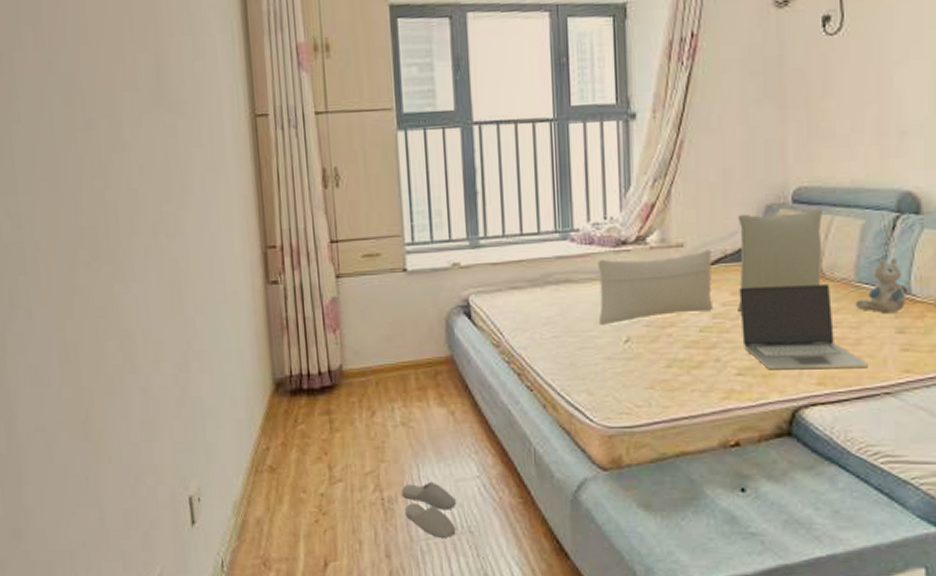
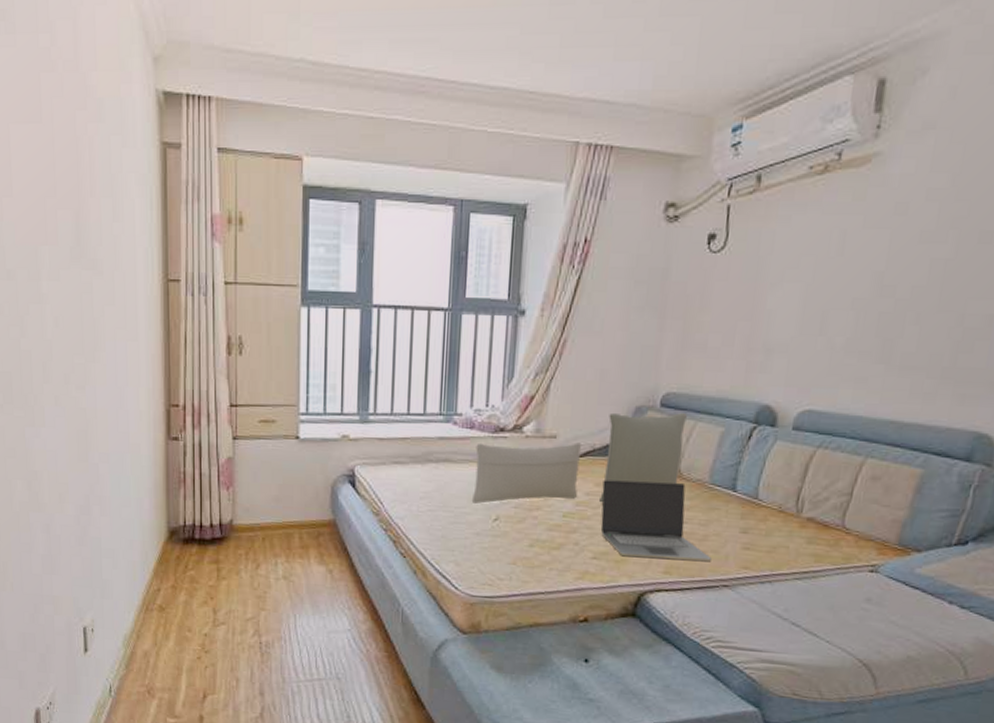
slippers: present [401,481,456,538] -> none [278,631,327,682]
polar bear: present [855,257,909,314] -> none [706,464,757,515]

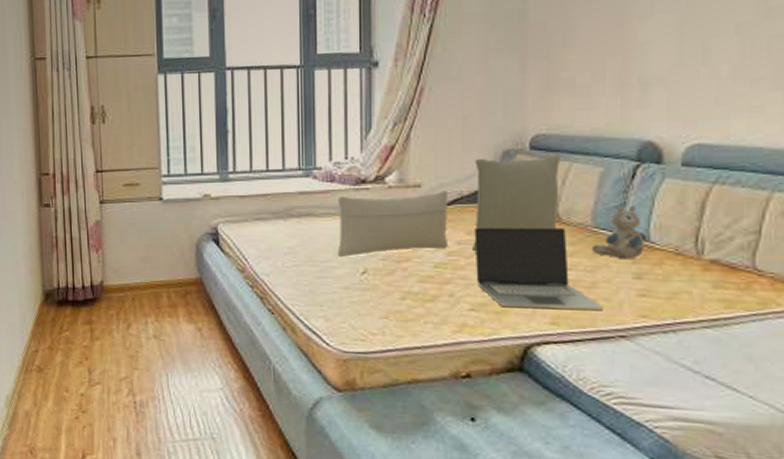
polar bear: none [706,464,757,515] -> present [591,205,648,260]

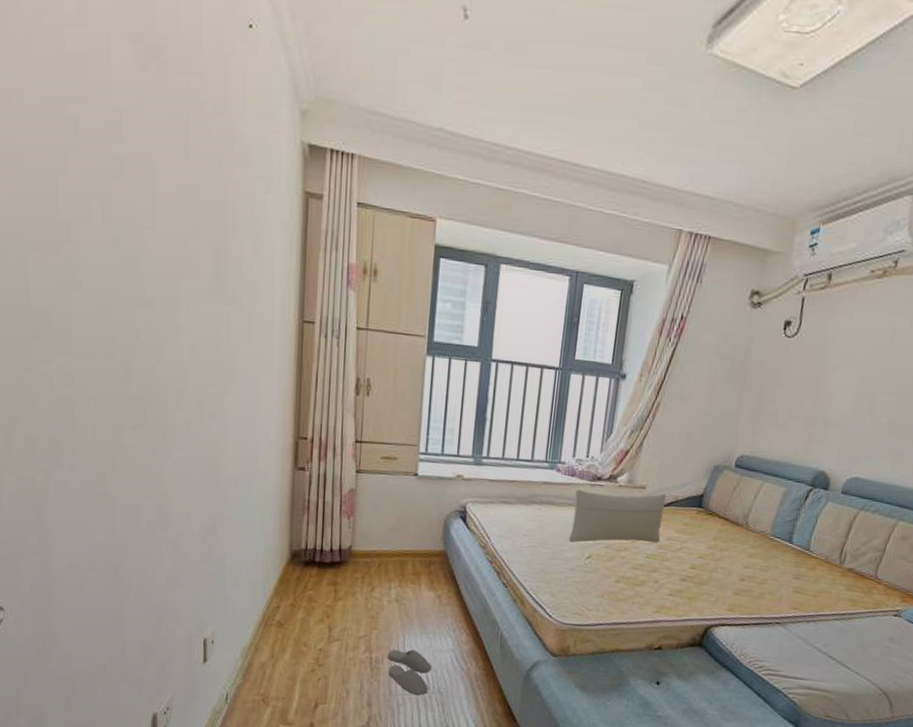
slippers: none [152,390,200,442] -> present [387,649,431,695]
pillow: present [473,155,560,252] -> none [678,470,756,548]
laptop: present [474,227,603,311] -> none [677,527,768,601]
polar bear: present [591,205,648,260] -> none [767,520,808,564]

